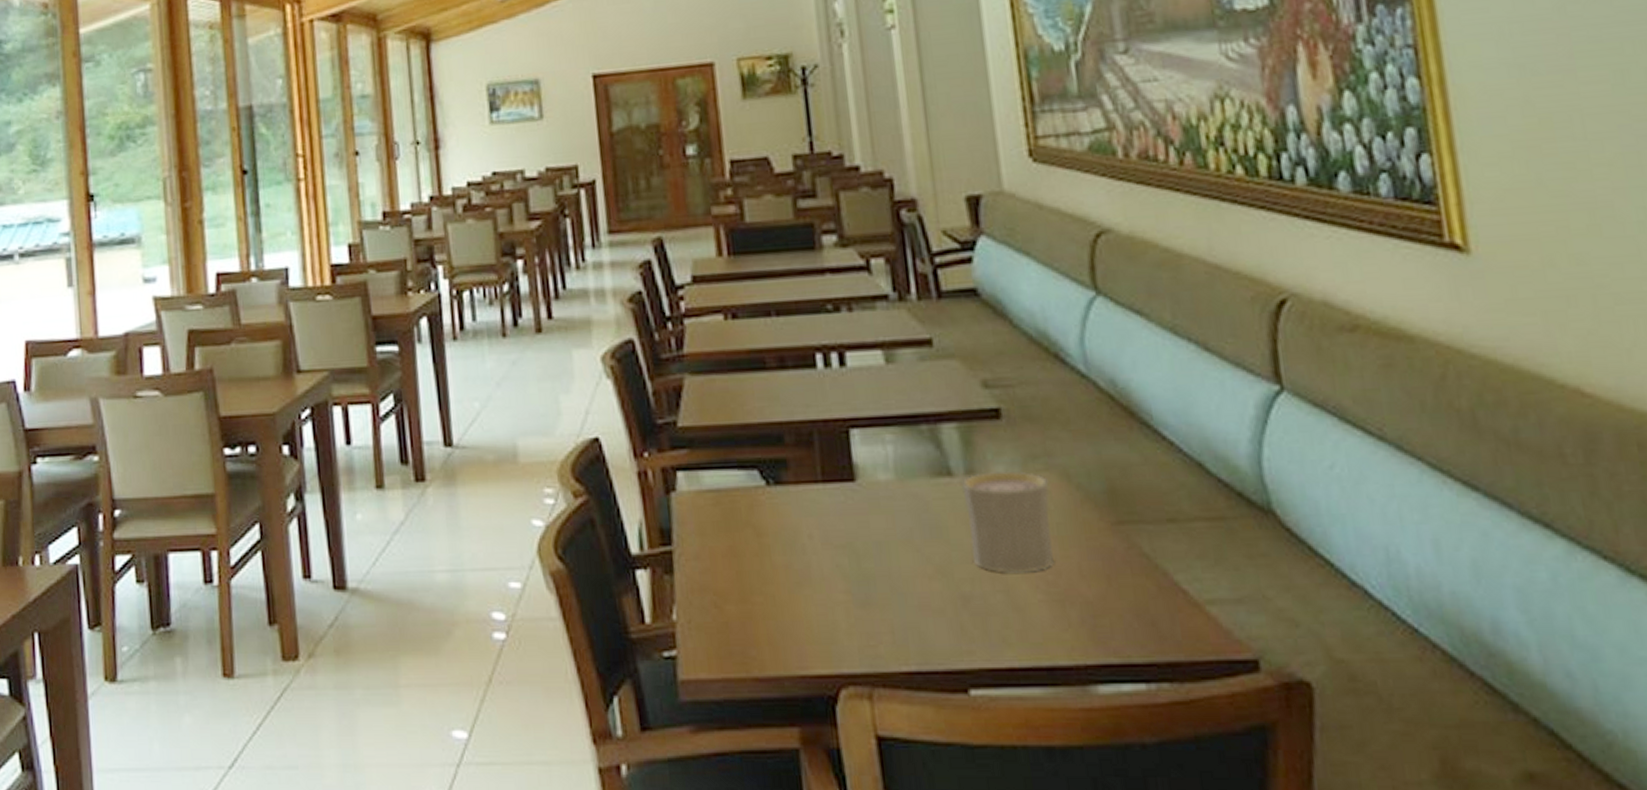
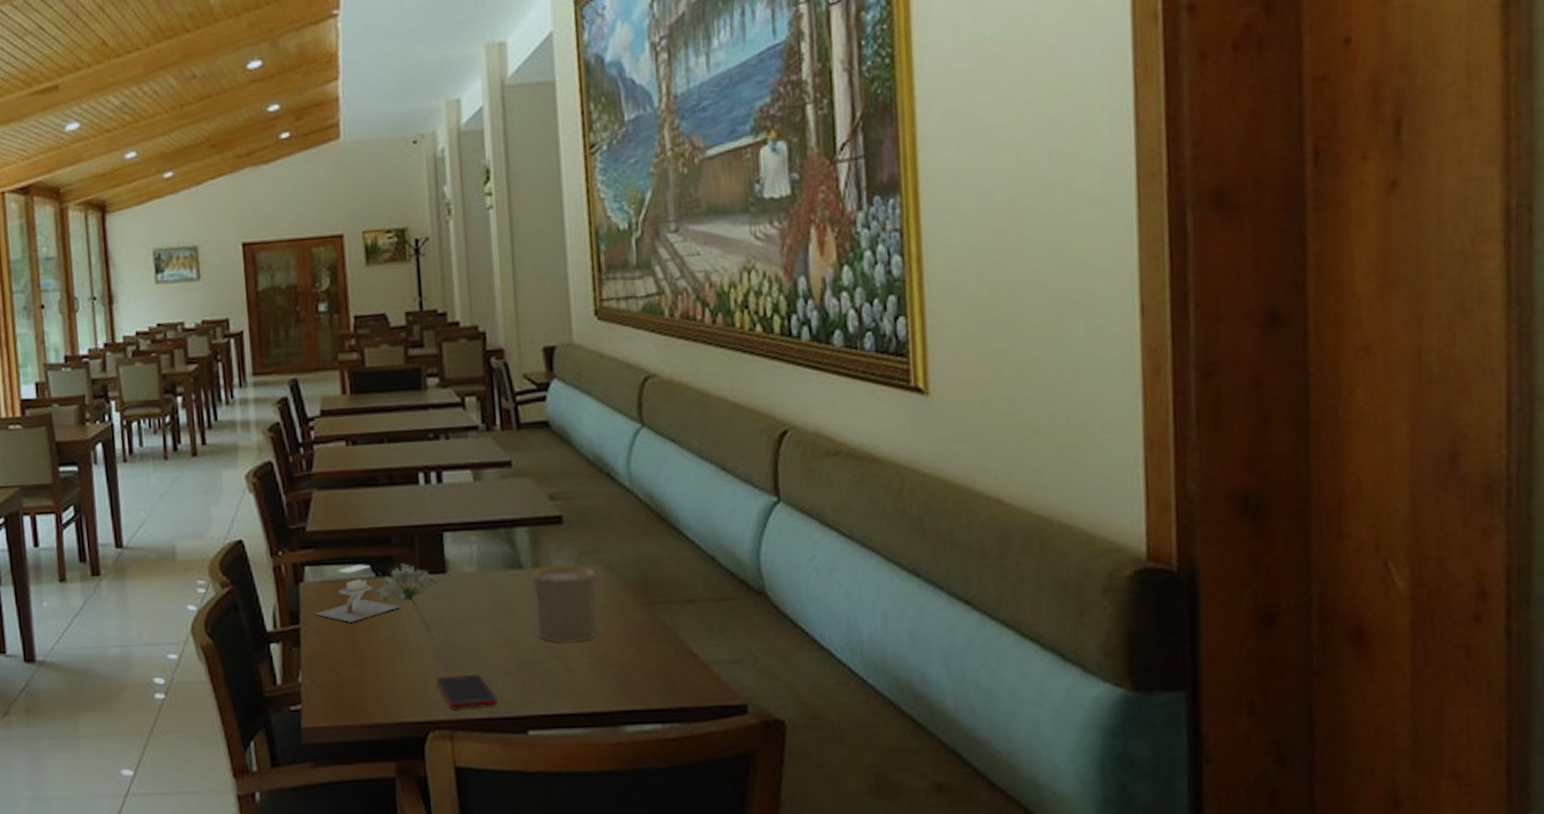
napkin holder: none [690,469,798,544] -> present [314,564,400,622]
flower: none [769,468,845,568] -> present [377,563,438,640]
cell phone: none [848,613,927,661] -> present [436,674,496,711]

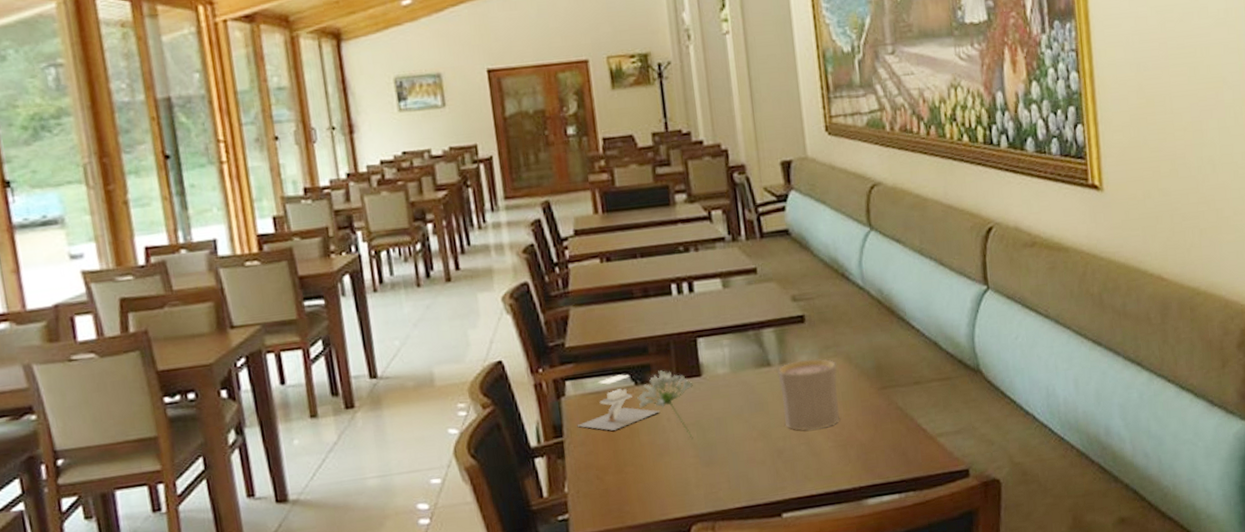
cell phone: present [436,674,496,711] -> none [697,467,753,503]

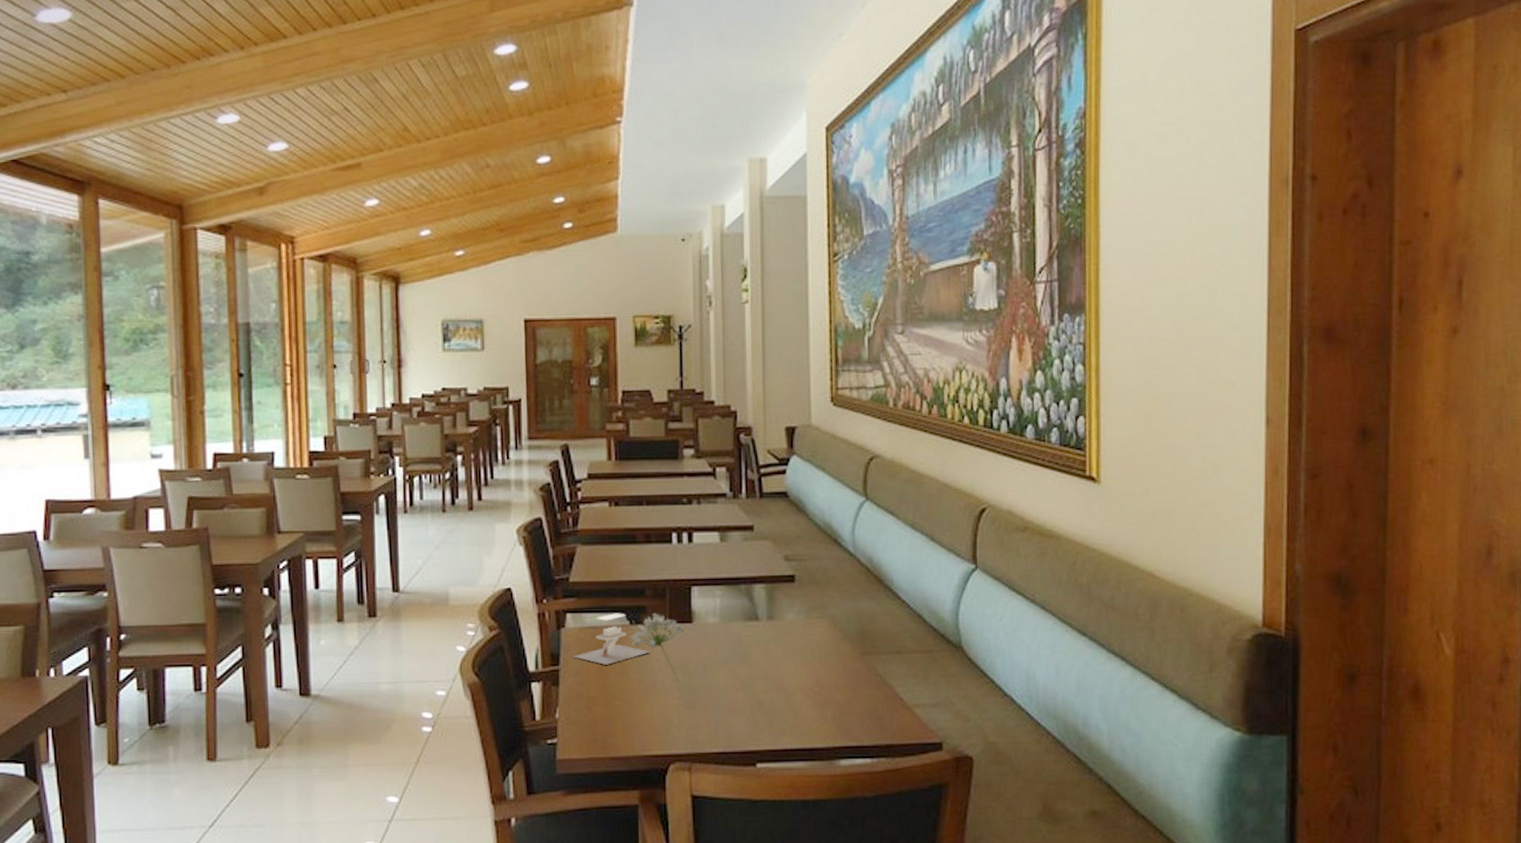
cup: present [777,359,840,431] -> none [764,618,822,686]

